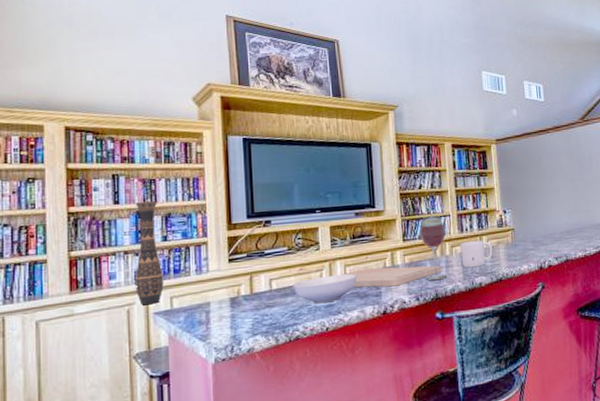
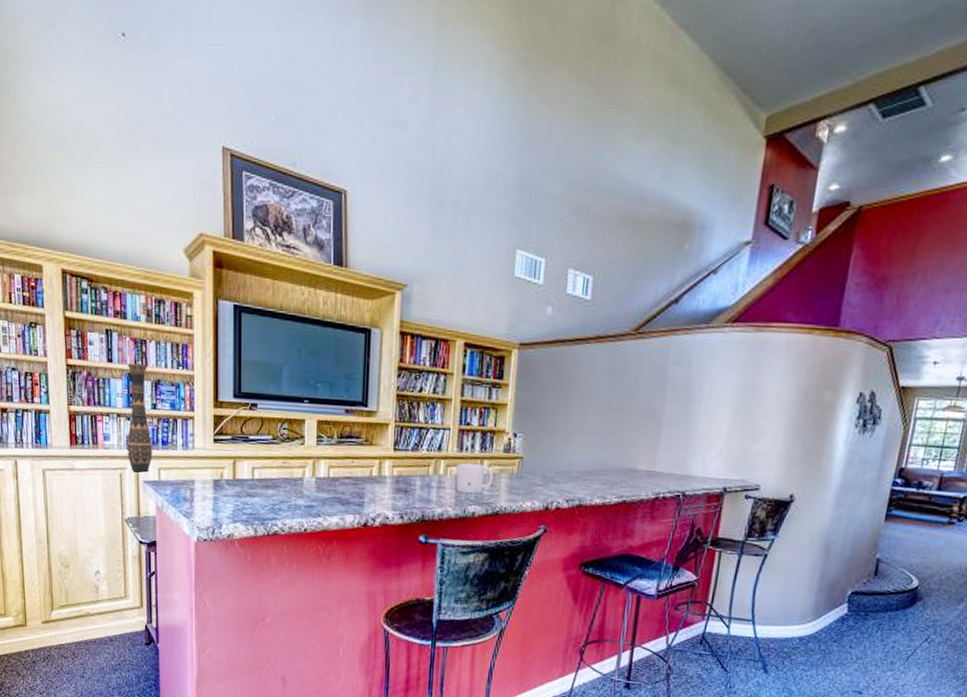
bowl: present [292,273,358,304] -> none [274,474,341,503]
cutting board: present [342,265,442,288] -> none [325,473,433,499]
wineglass: present [420,215,447,281] -> none [413,425,443,501]

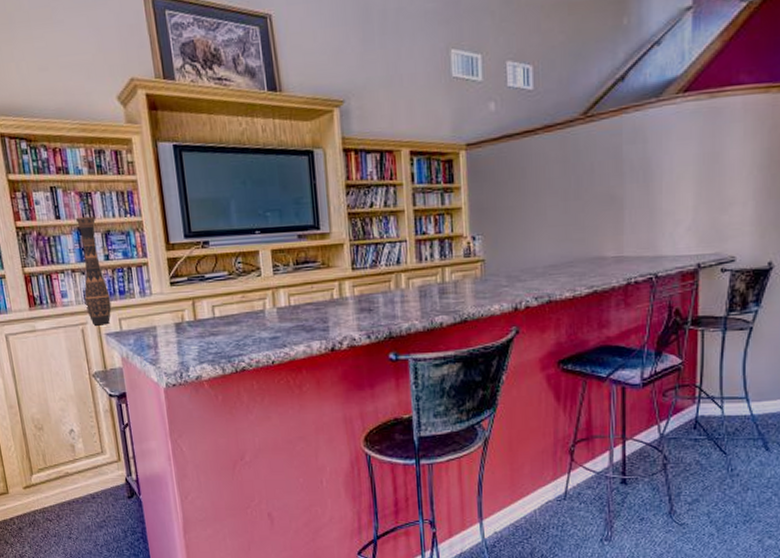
mug: present [455,463,494,495] -> none [418,273,458,305]

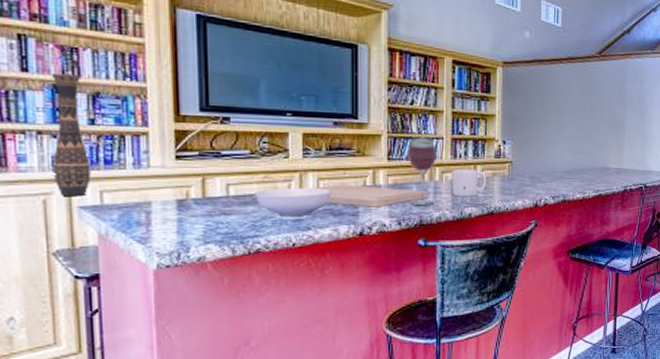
bowl: none [235,304,303,335] -> present [254,187,333,217]
cutting board: none [286,299,397,321] -> present [314,185,429,207]
wineglass: none [371,240,403,317] -> present [408,136,436,206]
mug: none [418,273,458,305] -> present [451,169,487,197]

